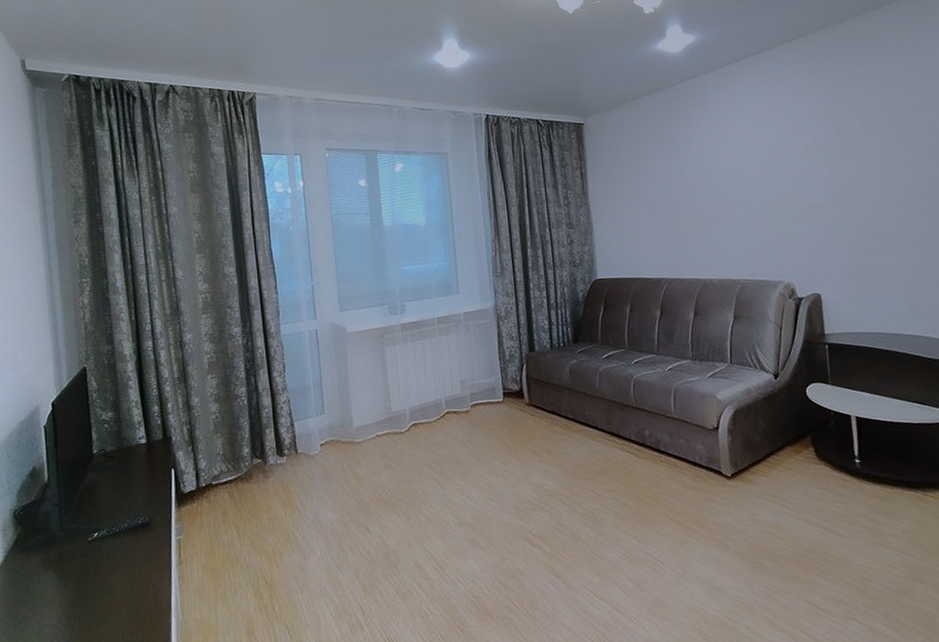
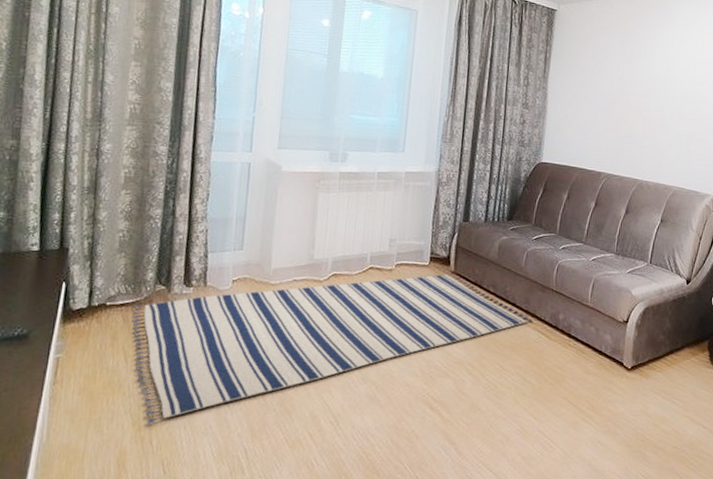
rug: none [235,400,619,592] -> present [132,265,534,424]

